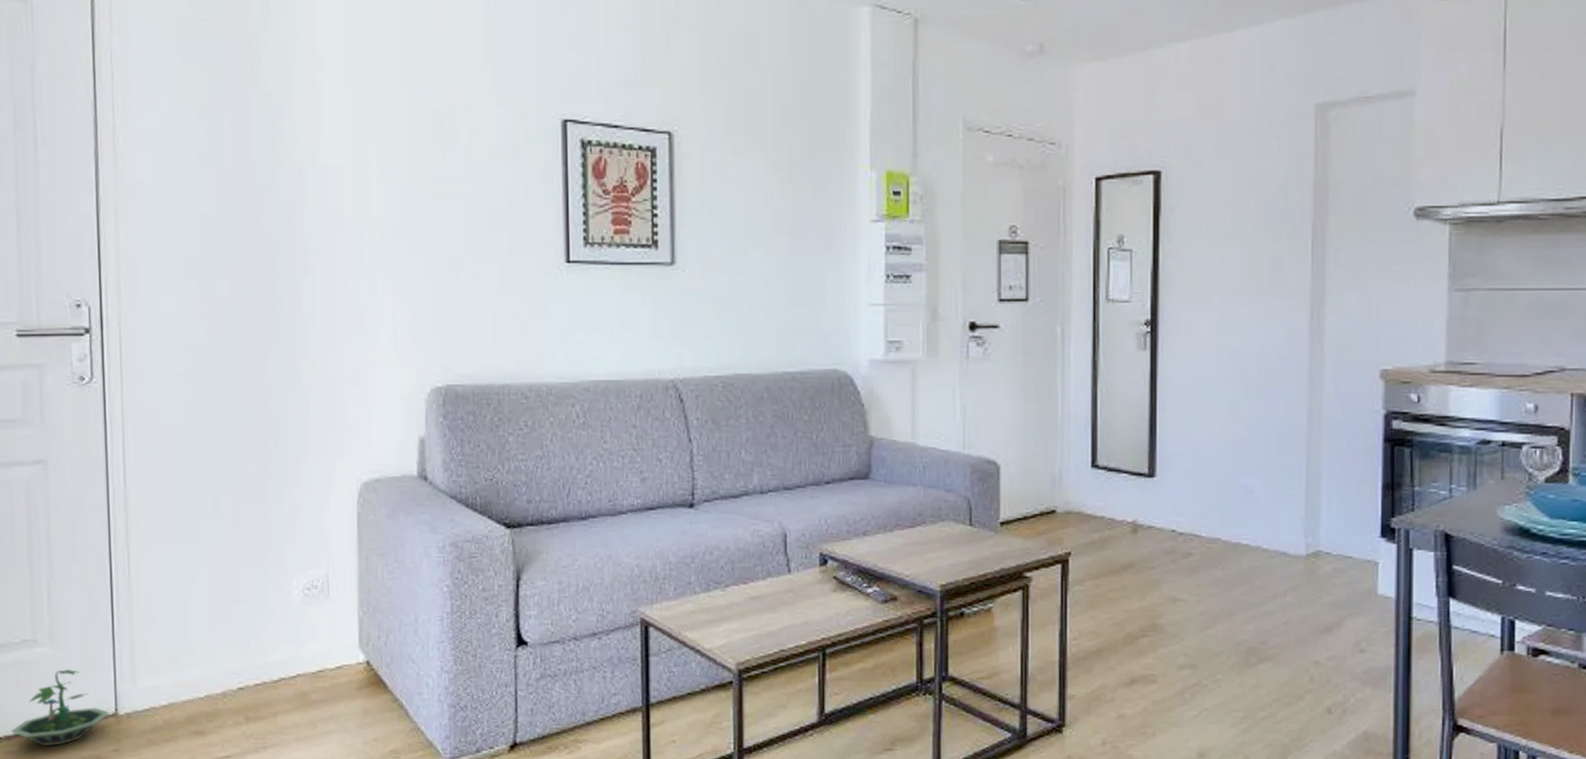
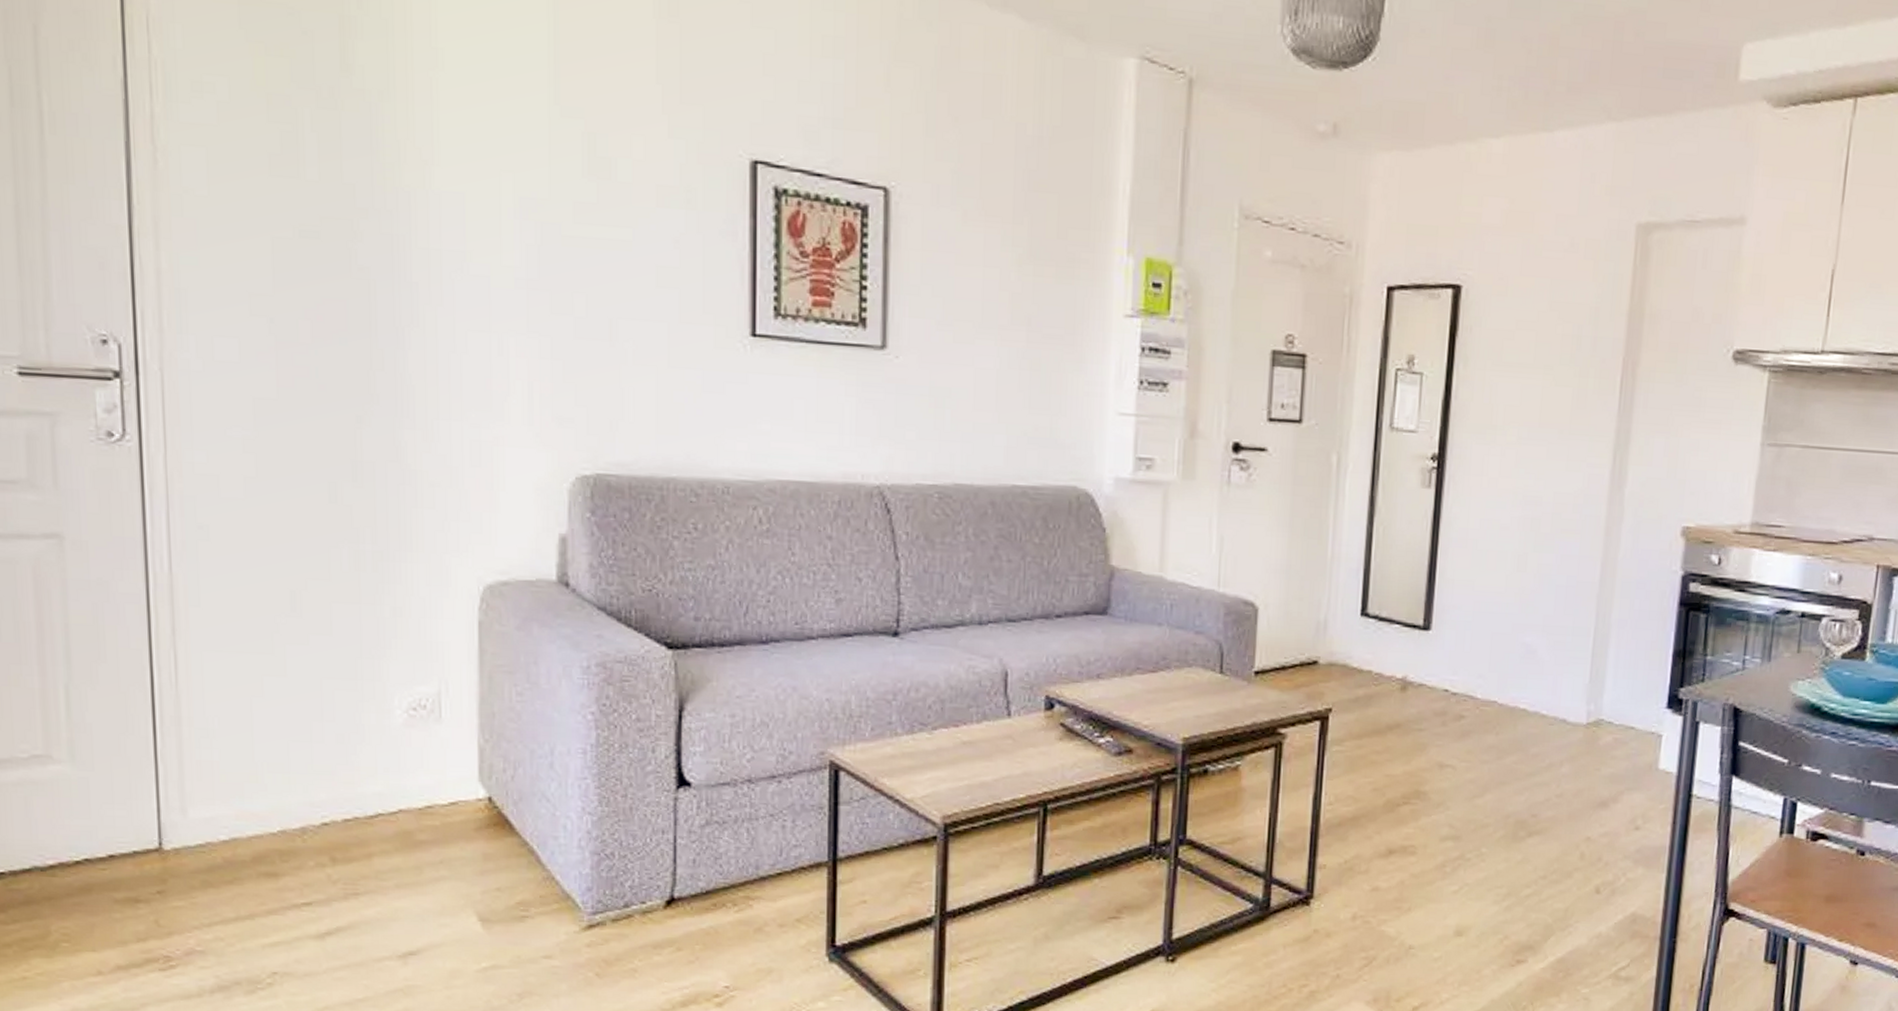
terrarium: present [11,668,110,747] -> none [18,792,152,886]

